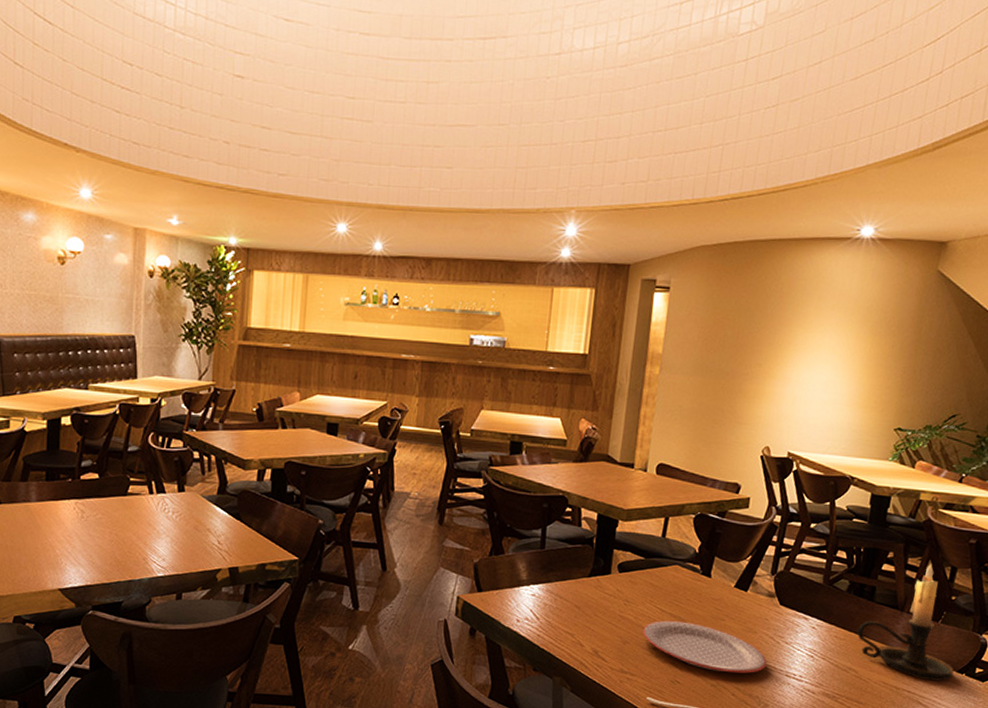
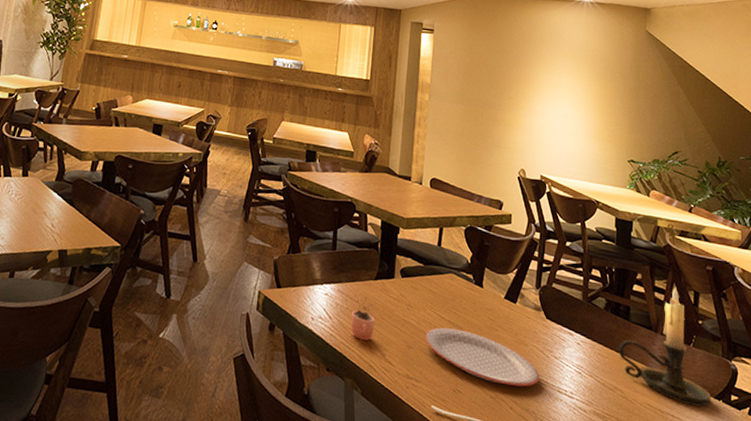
cocoa: none [560,593,587,639] -> present [351,294,375,341]

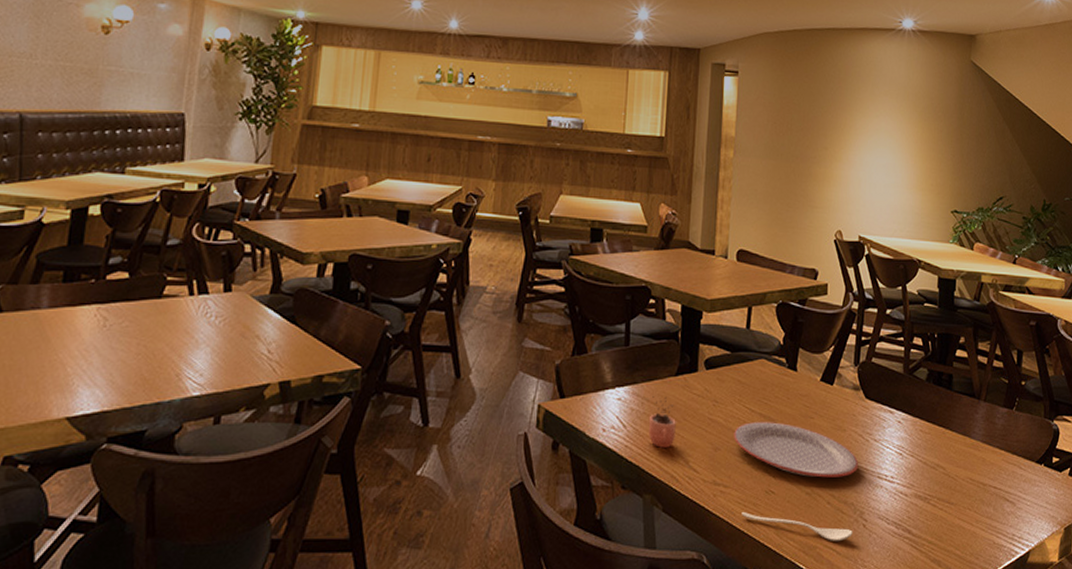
candle holder: present [618,286,712,407] -> none [940,347,1034,474]

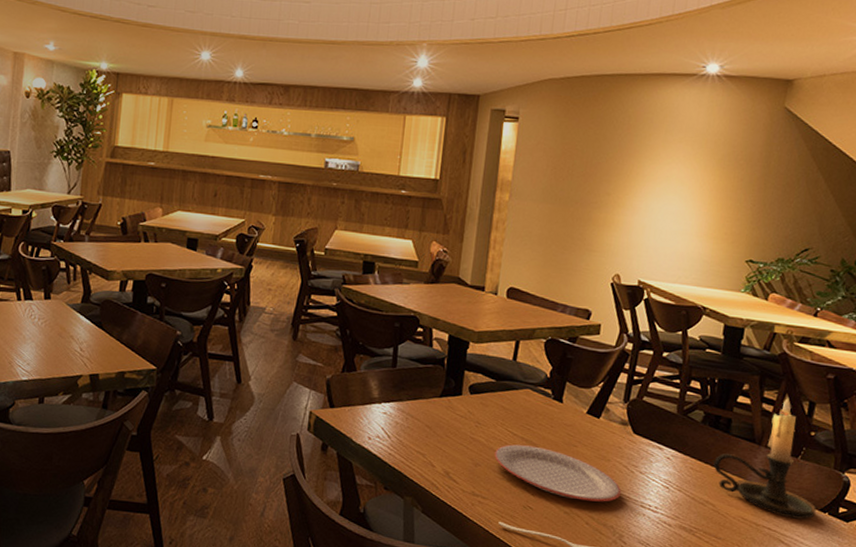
cocoa: present [649,395,676,448] -> none [412,412,439,459]
candle holder: none [940,347,1034,474] -> present [713,397,817,519]

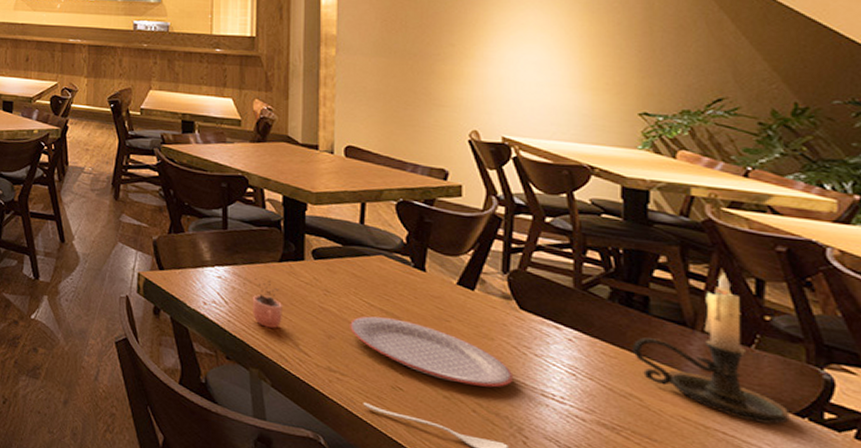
cocoa: none [412,412,439,459] -> present [253,277,282,329]

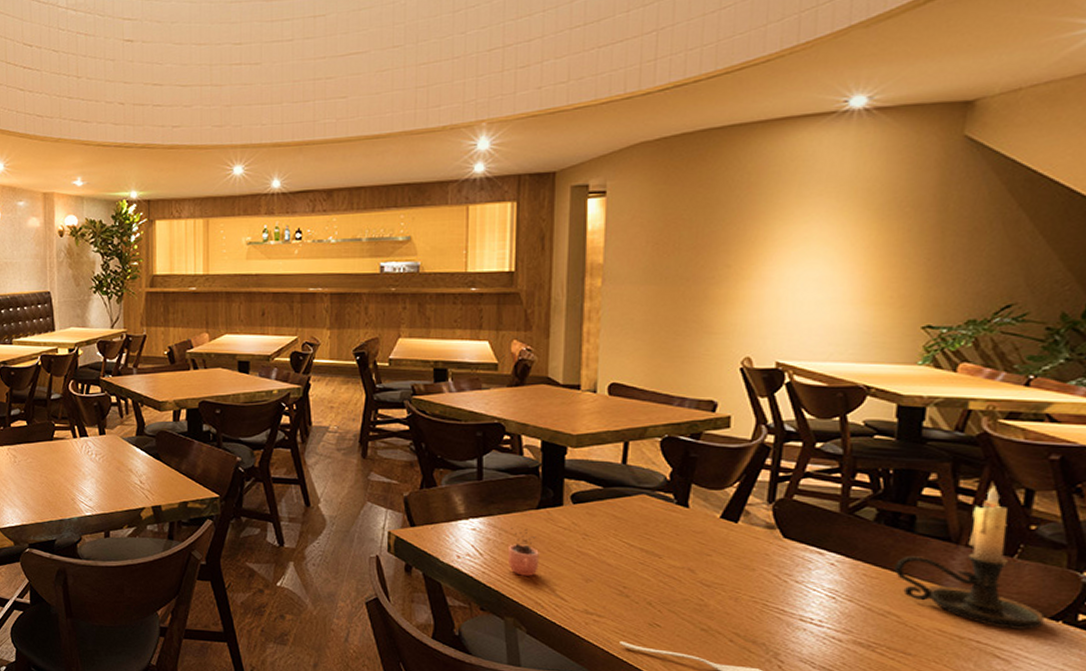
plate: present [350,316,514,388] -> none [608,556,773,617]

